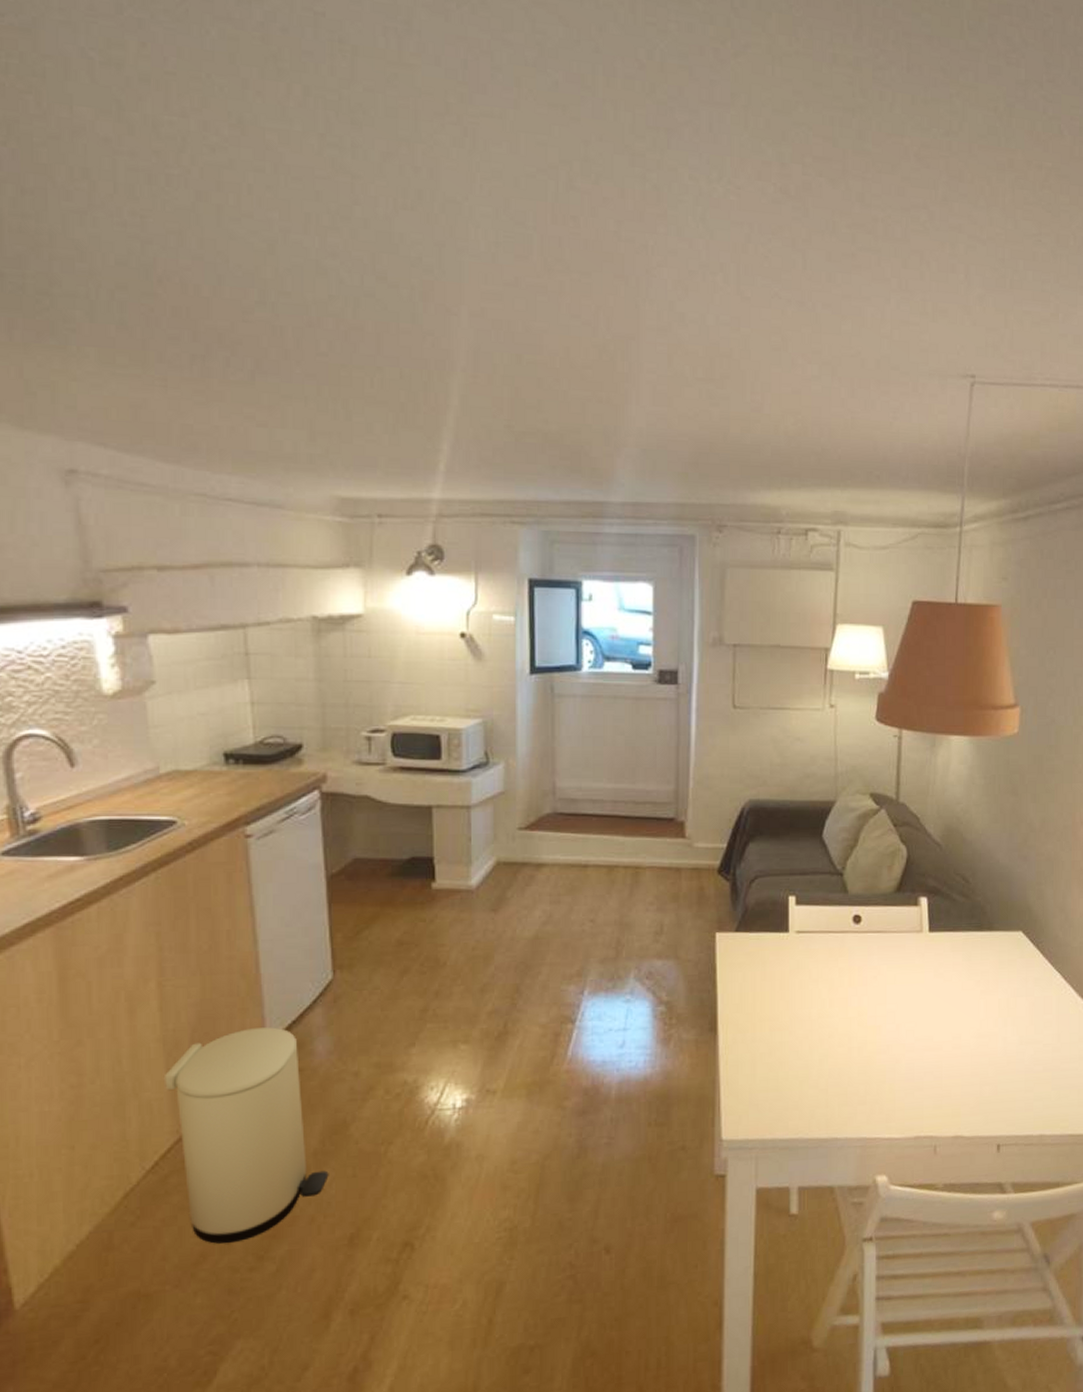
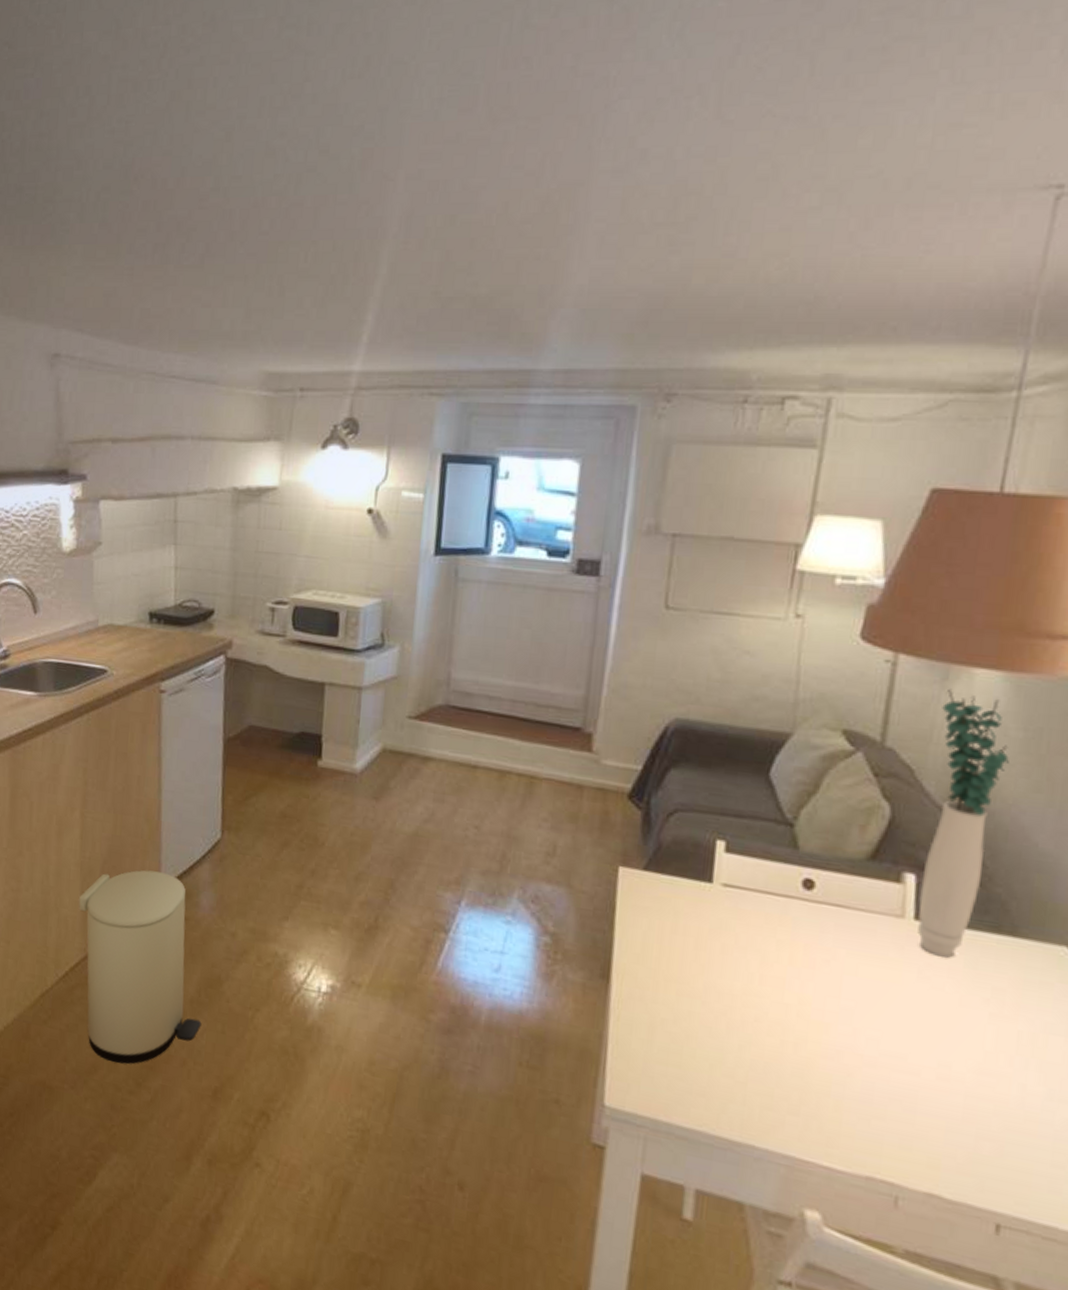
vase: none [931,753,977,957] -> present [917,688,1009,958]

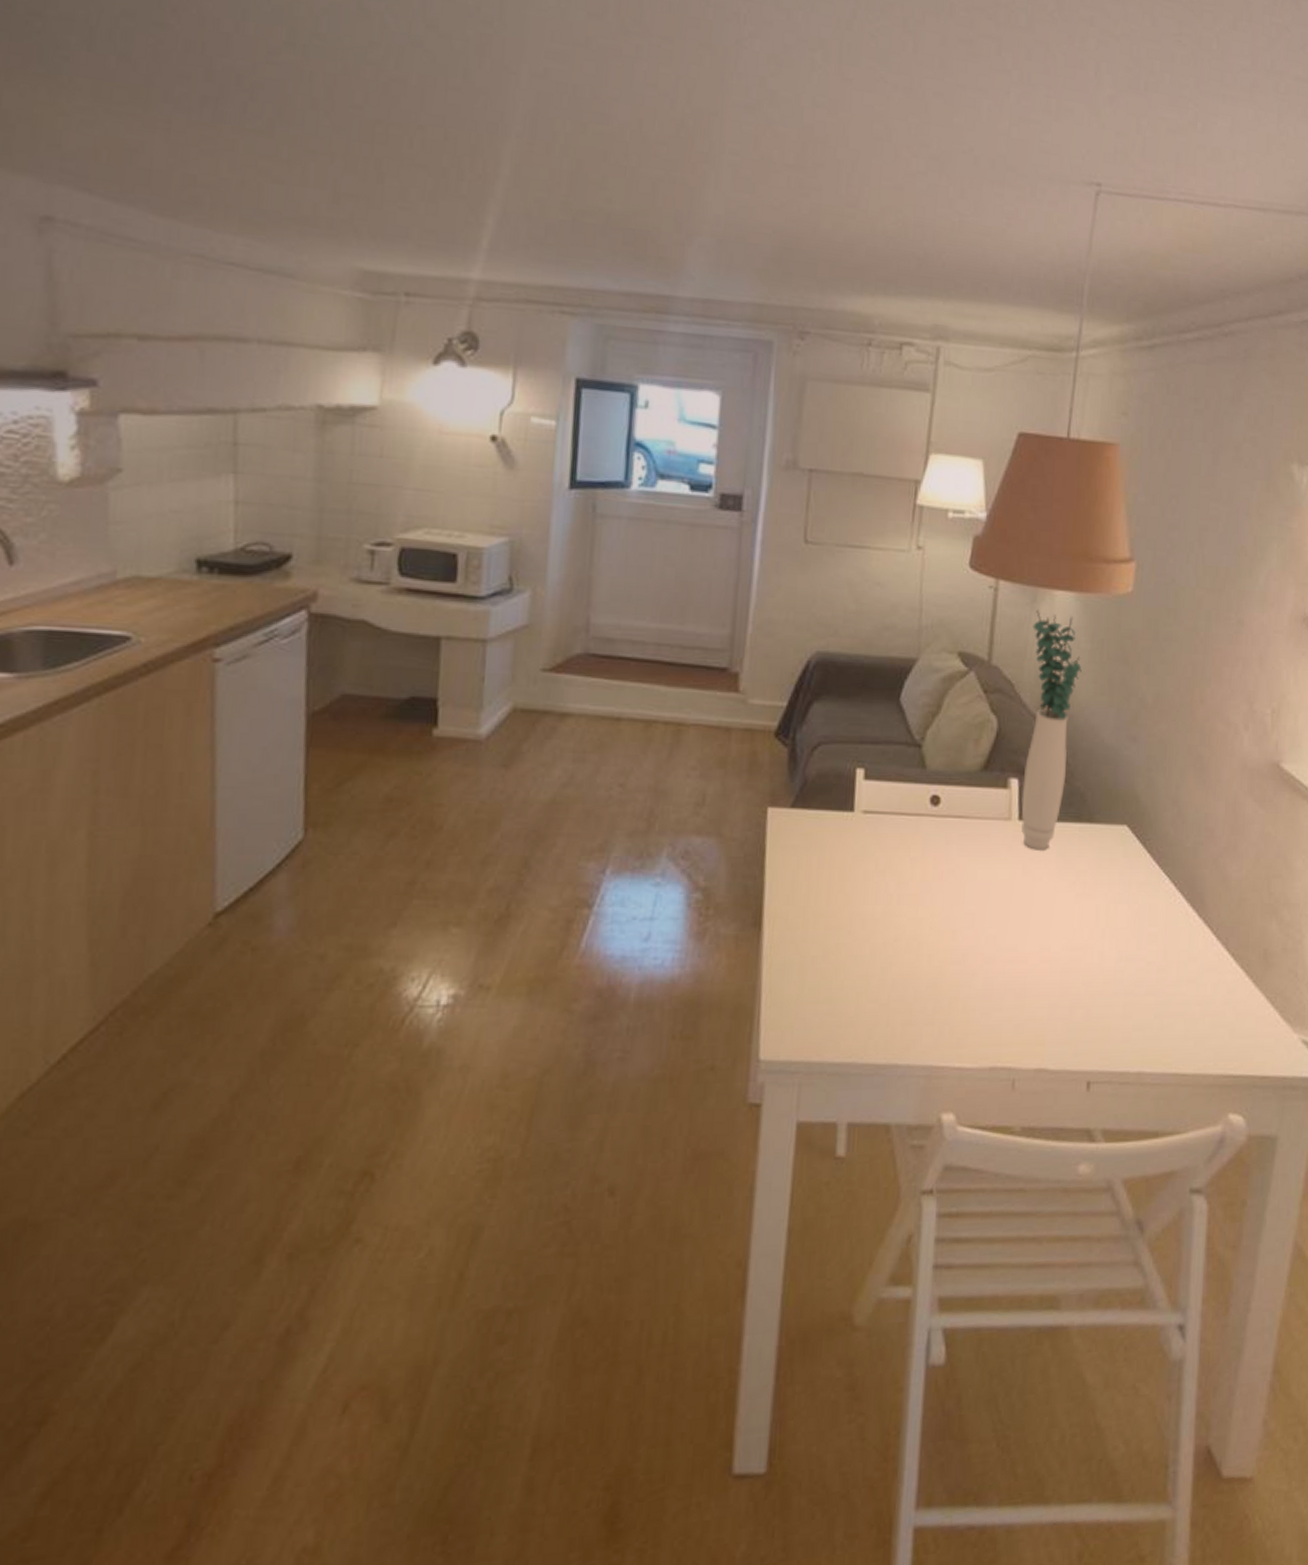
pedal bin: present [79,870,202,1064] -> none [84,894,277,1162]

